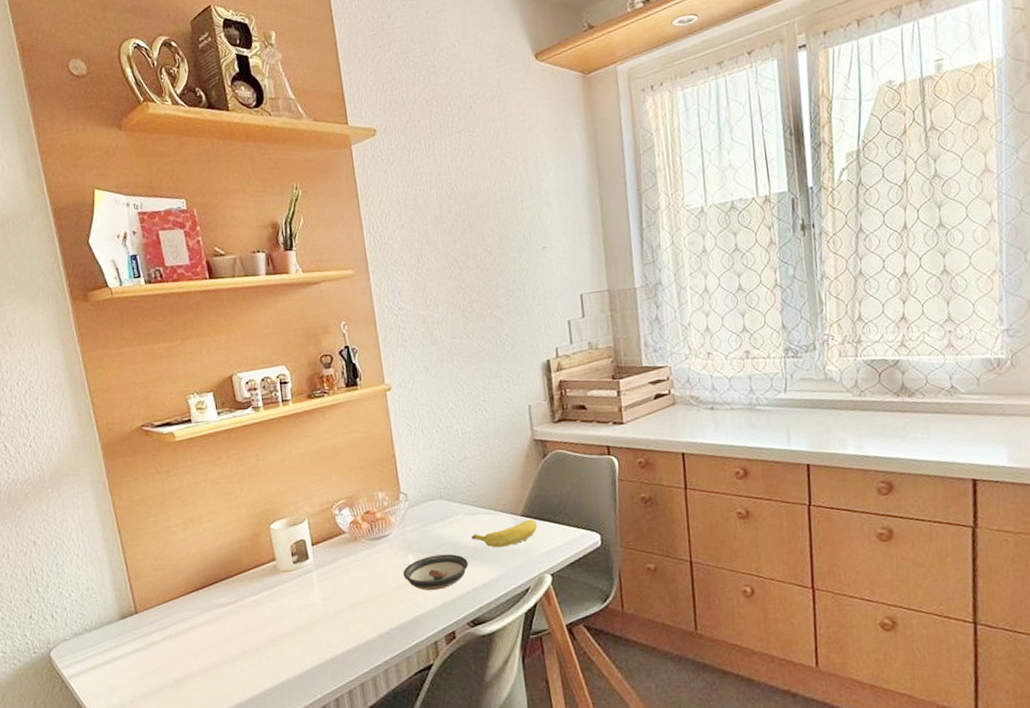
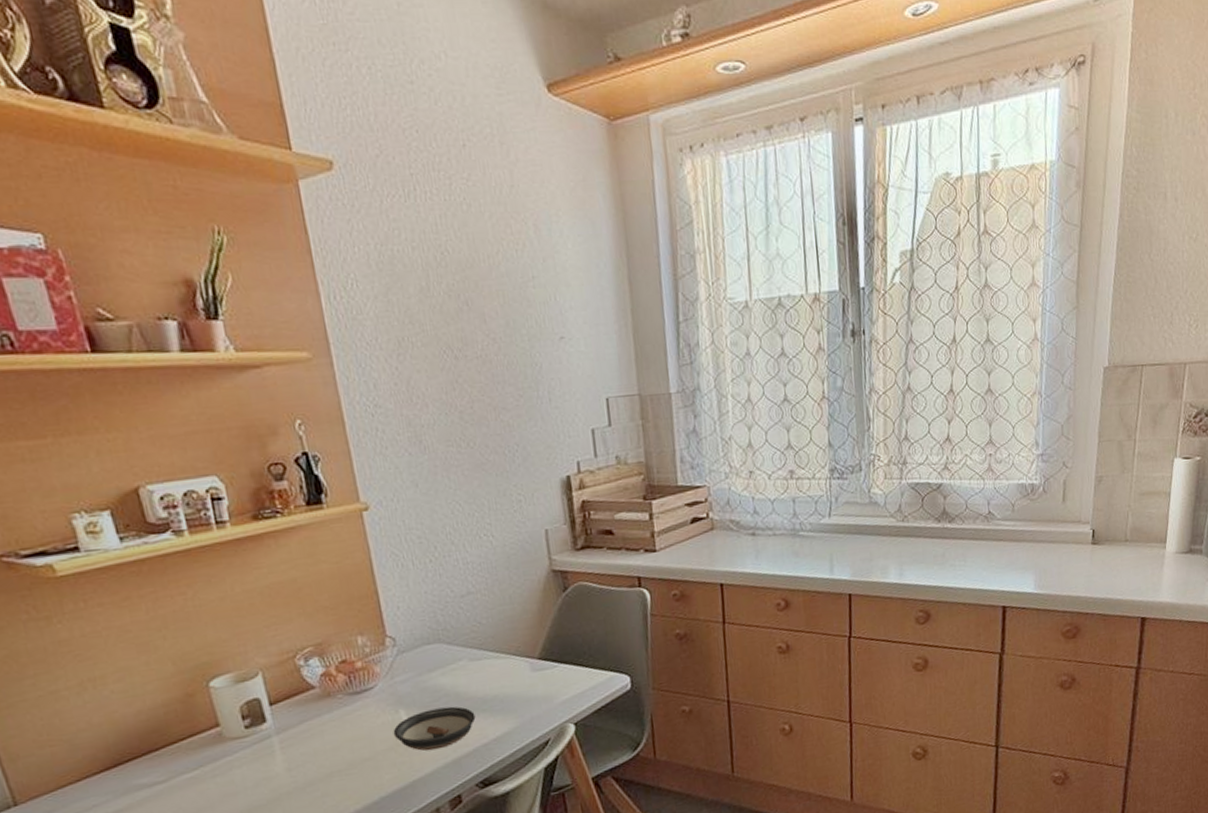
banana: present [472,519,537,548] -> none [478,662,557,697]

